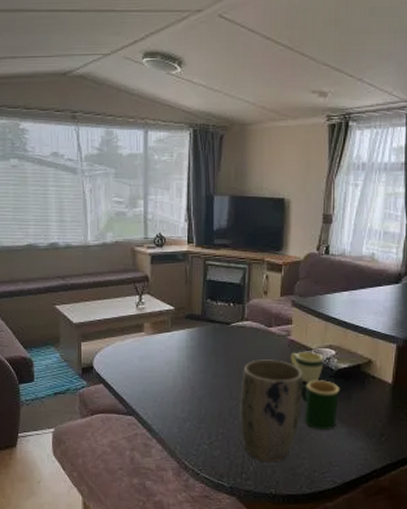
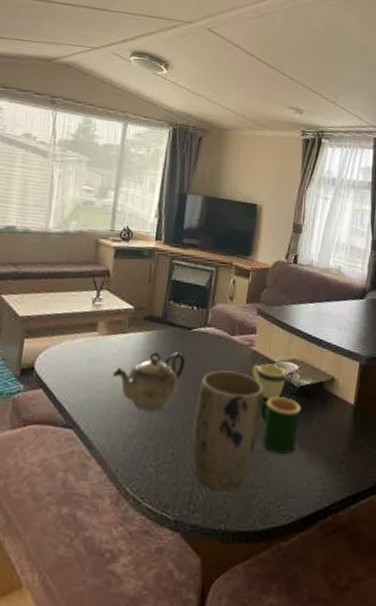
teapot: none [162,345,227,398] -> present [113,352,186,411]

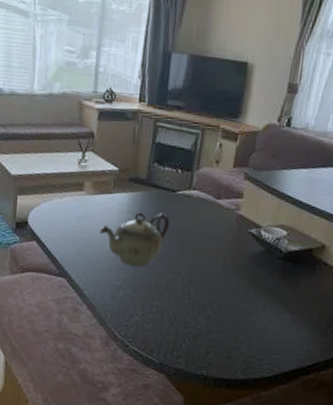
plant pot: present [193,370,264,491] -> none [177,232,250,343]
mug: present [252,363,287,399] -> none [237,228,274,263]
mug: present [261,396,302,454] -> none [245,260,288,314]

